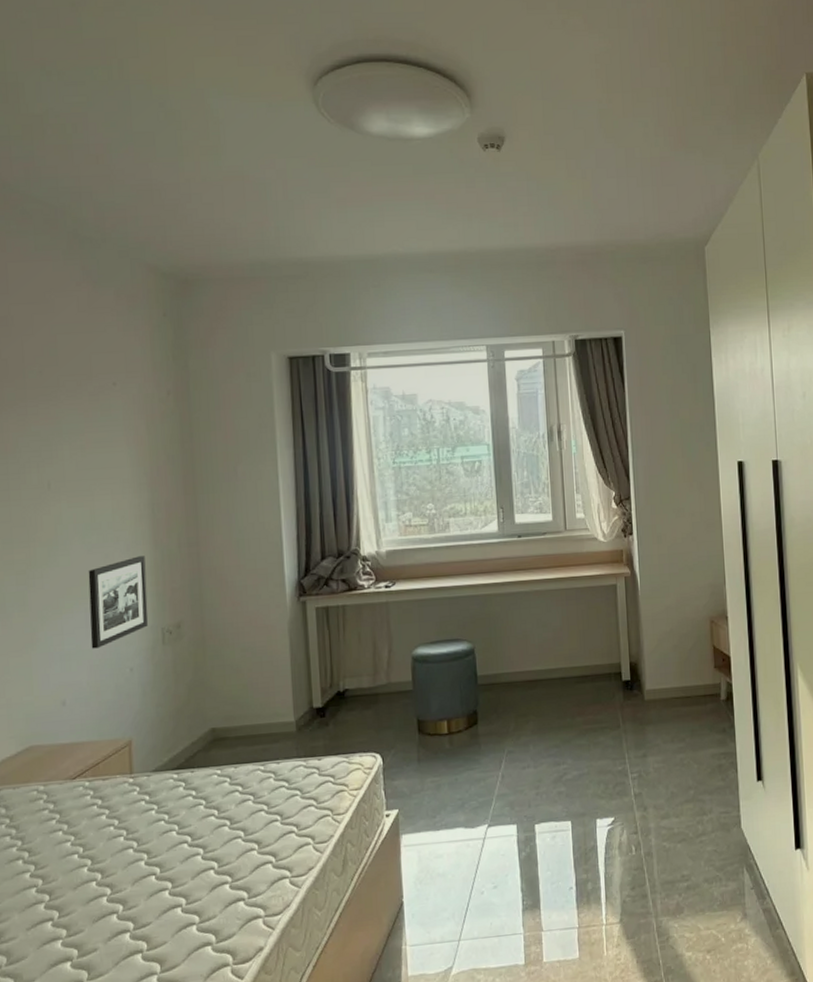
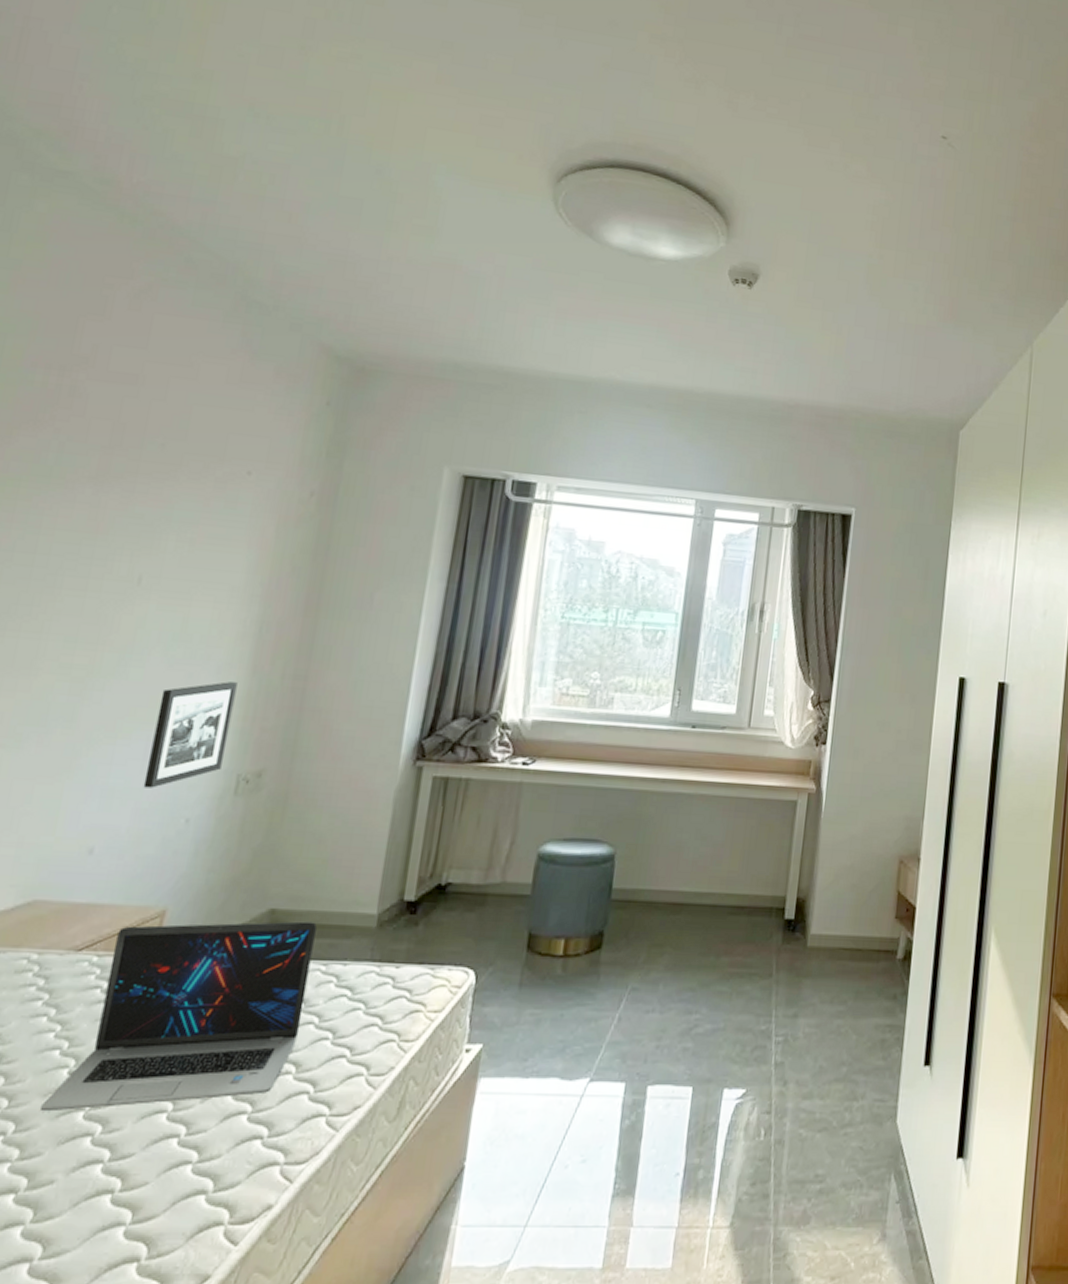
laptop: none [74,734,255,901] -> present [40,921,317,1112]

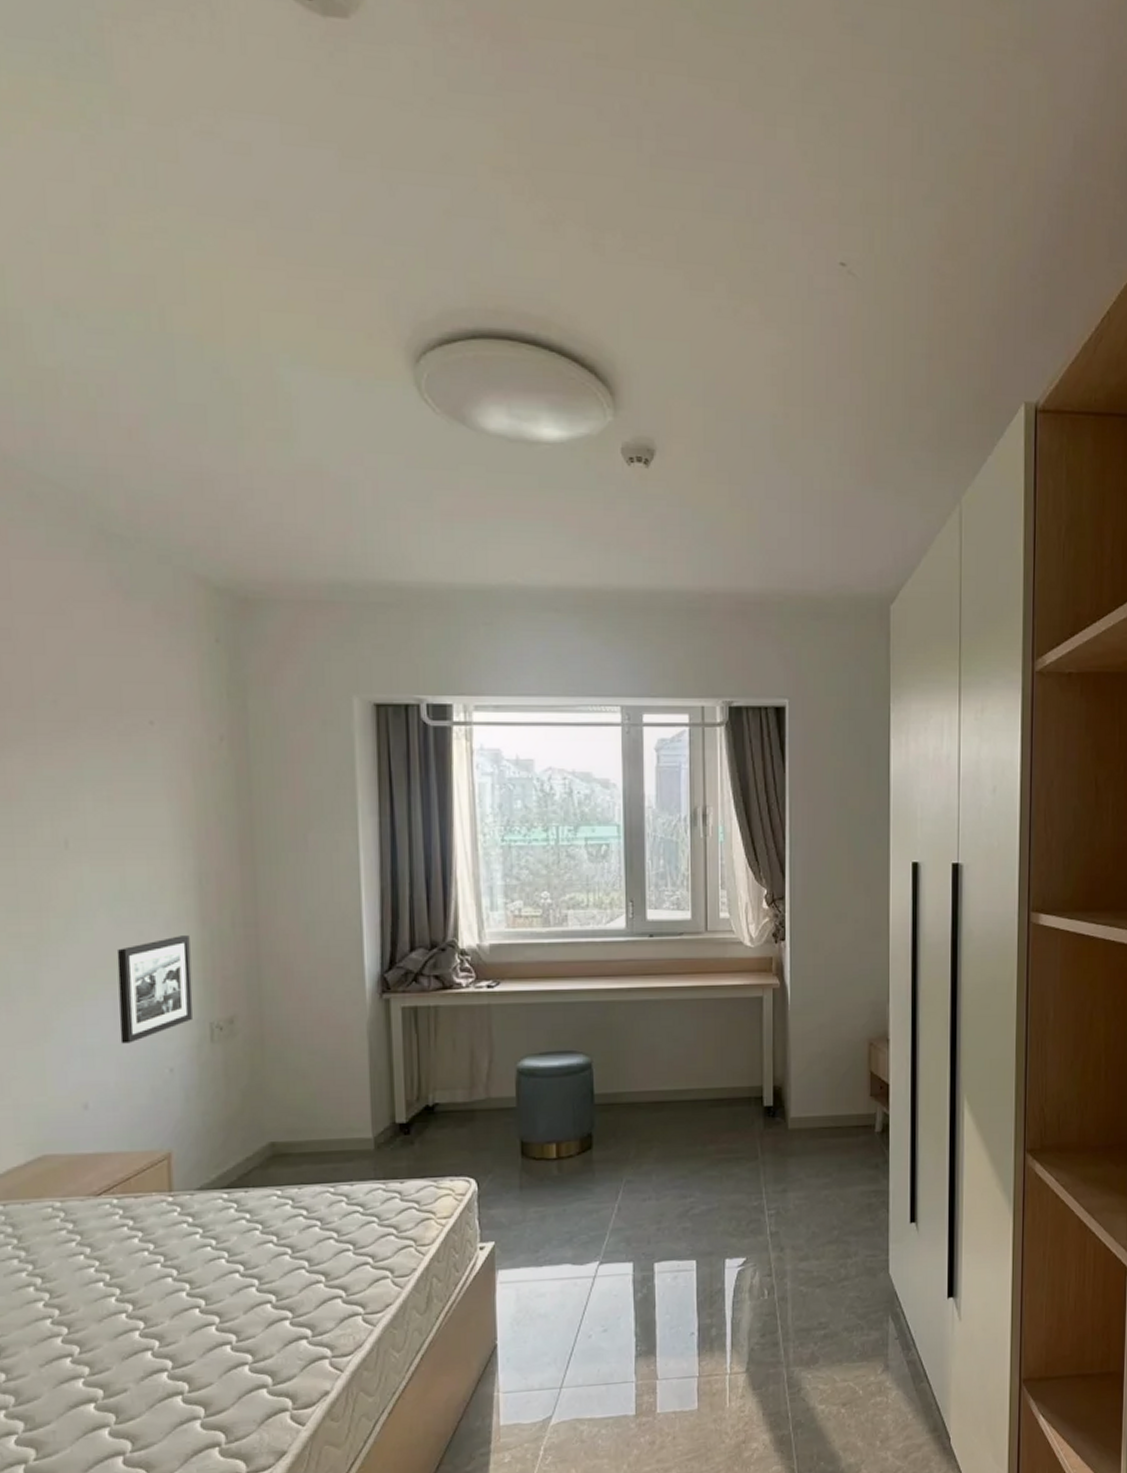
laptop: present [40,921,317,1112] -> none [99,1150,322,1335]

